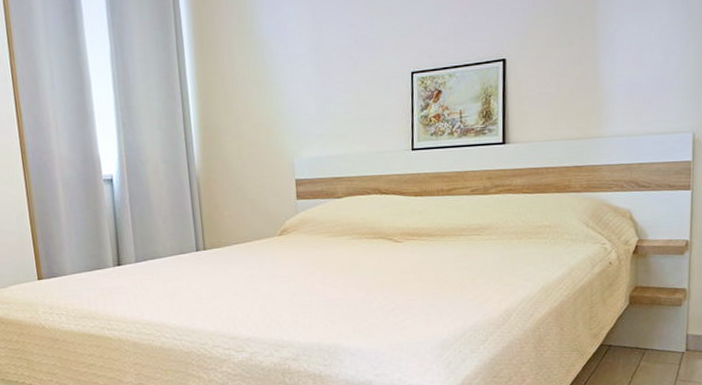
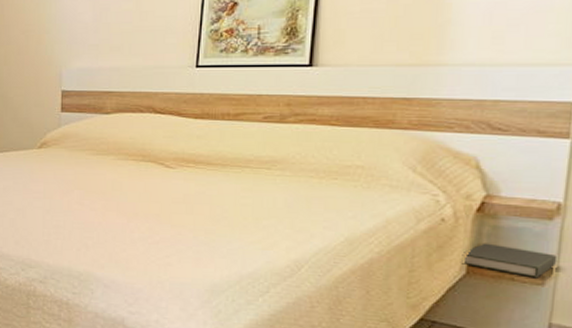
book: none [624,278,688,301] -> present [460,243,556,278]

